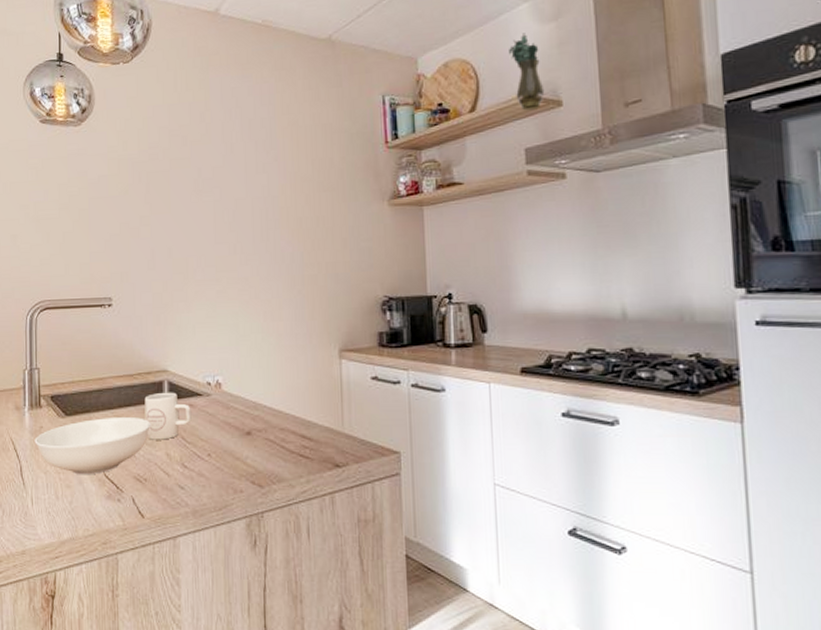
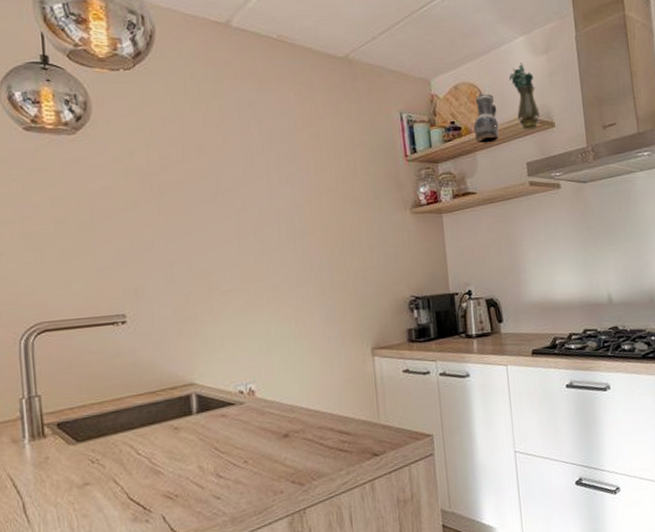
bowl: present [35,418,152,475] -> none [39,434,180,502]
mug: present [144,392,192,440] -> none [170,404,225,455]
ceramic jug: none [464,70,494,127] -> present [473,93,500,144]

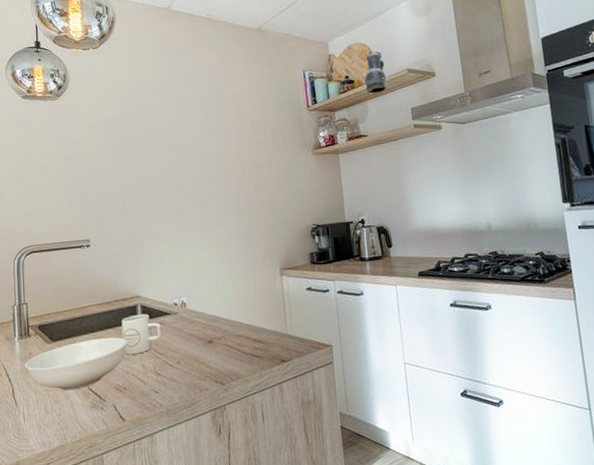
bowl: none [39,434,180,502] -> present [25,337,128,391]
mug: none [170,404,225,455] -> present [121,313,162,355]
vase: present [509,63,540,130] -> none [395,23,423,81]

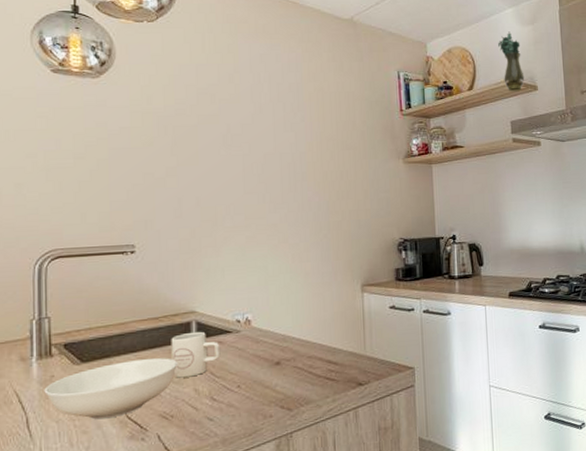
ceramic jug: present [365,51,387,94] -> none [464,57,487,102]
vase: none [395,23,423,81] -> present [498,31,525,92]

